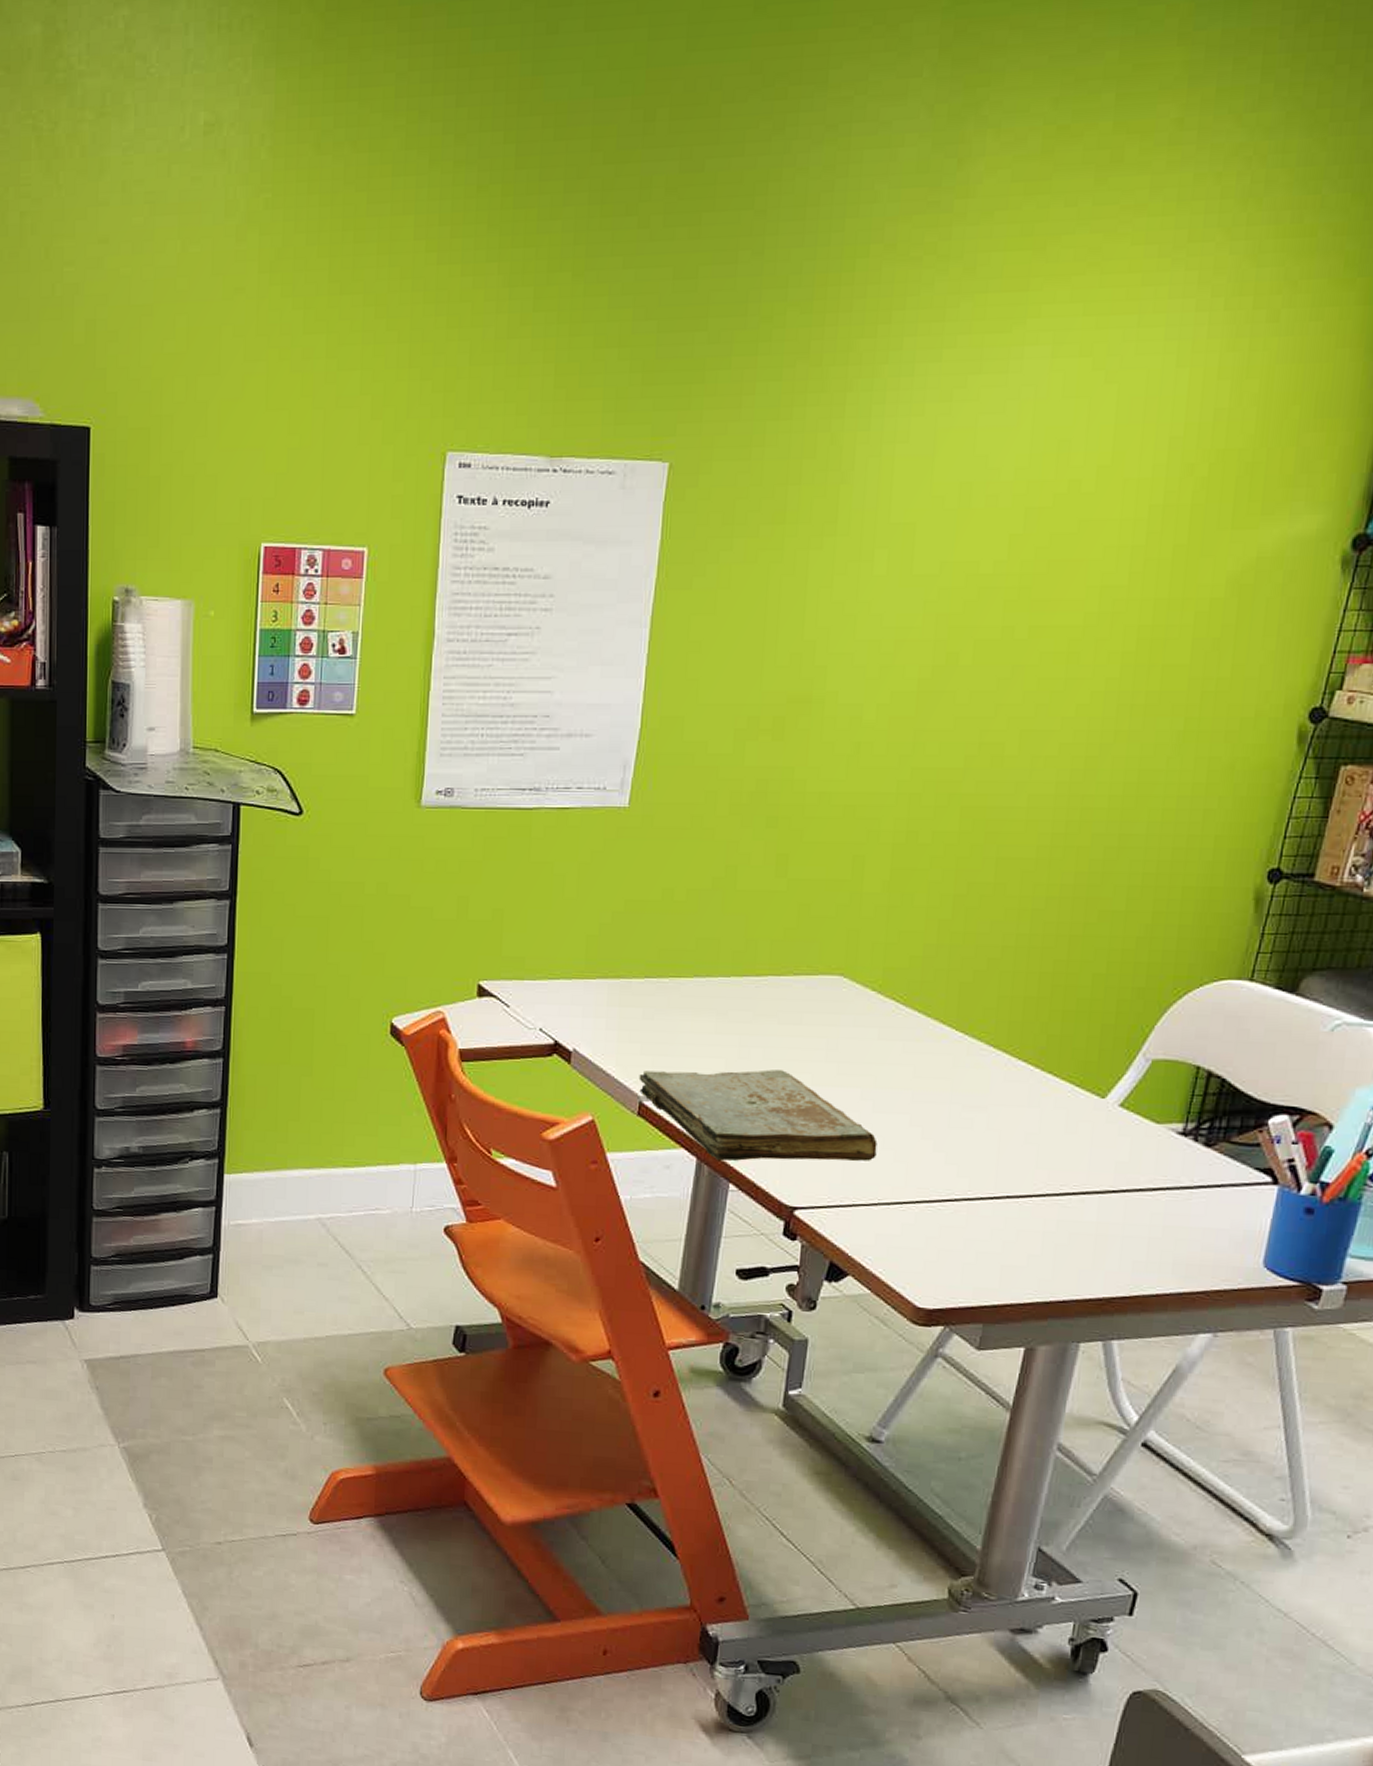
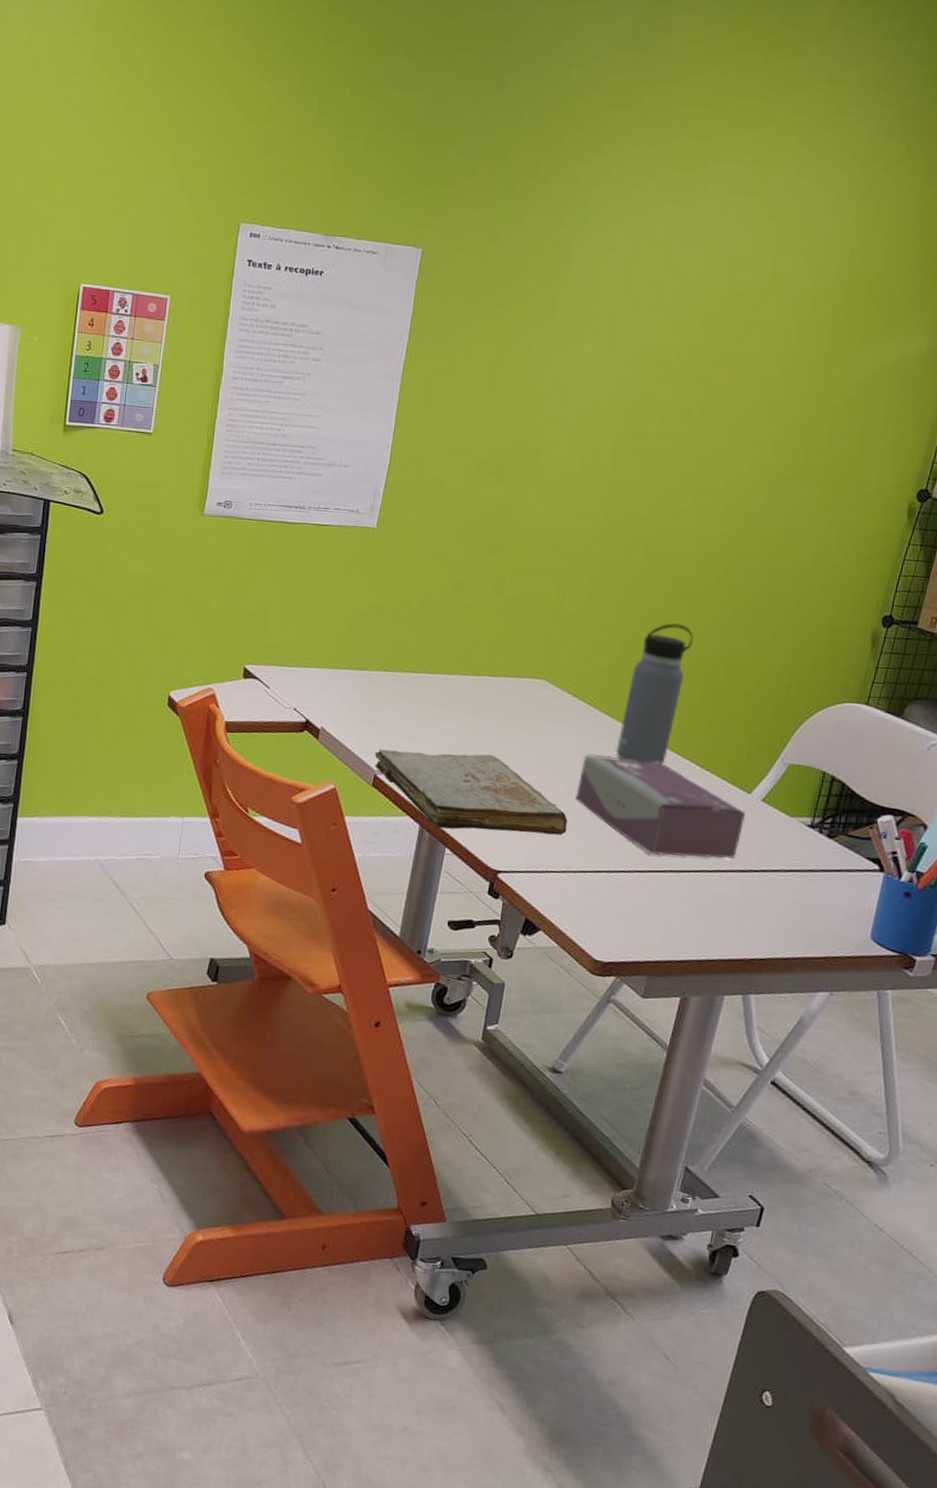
tissue box: none [886,1063,1100,1180] -> present [575,755,746,859]
water bottle: none [934,897,1026,1070] -> present [616,623,694,765]

